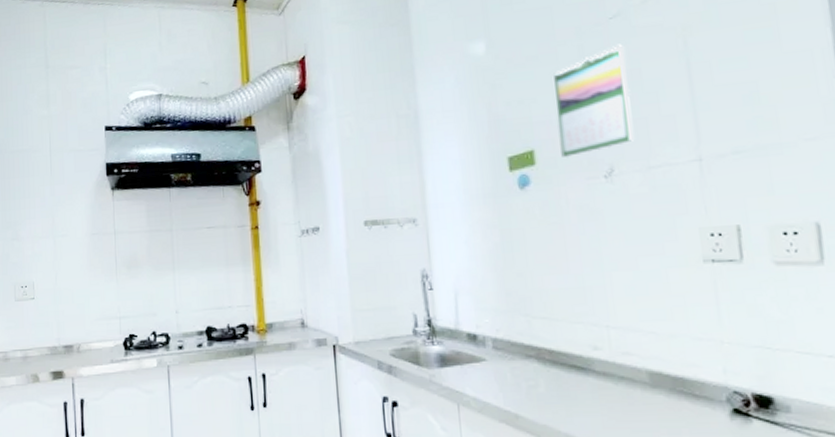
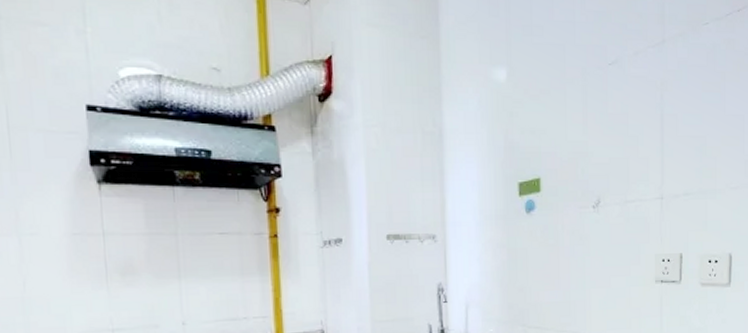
calendar: present [553,43,635,158] -> none [561,89,619,188]

